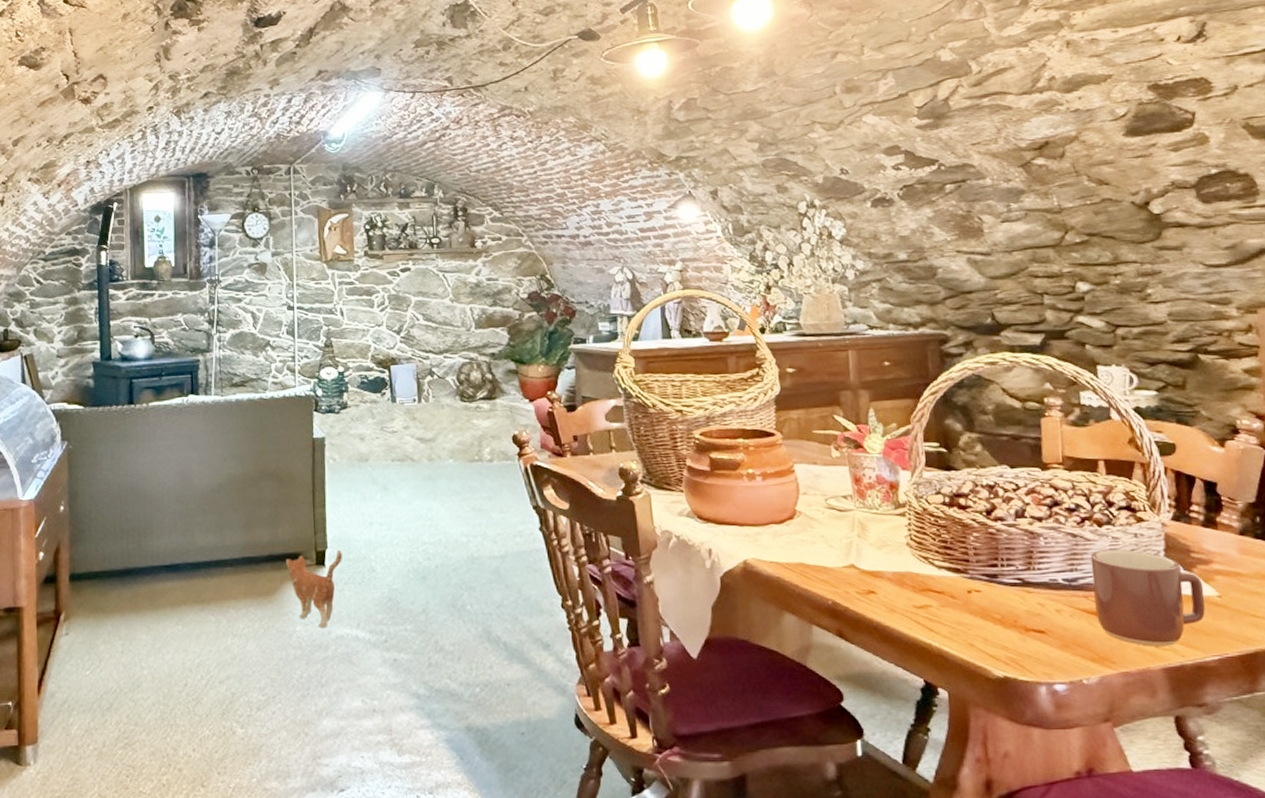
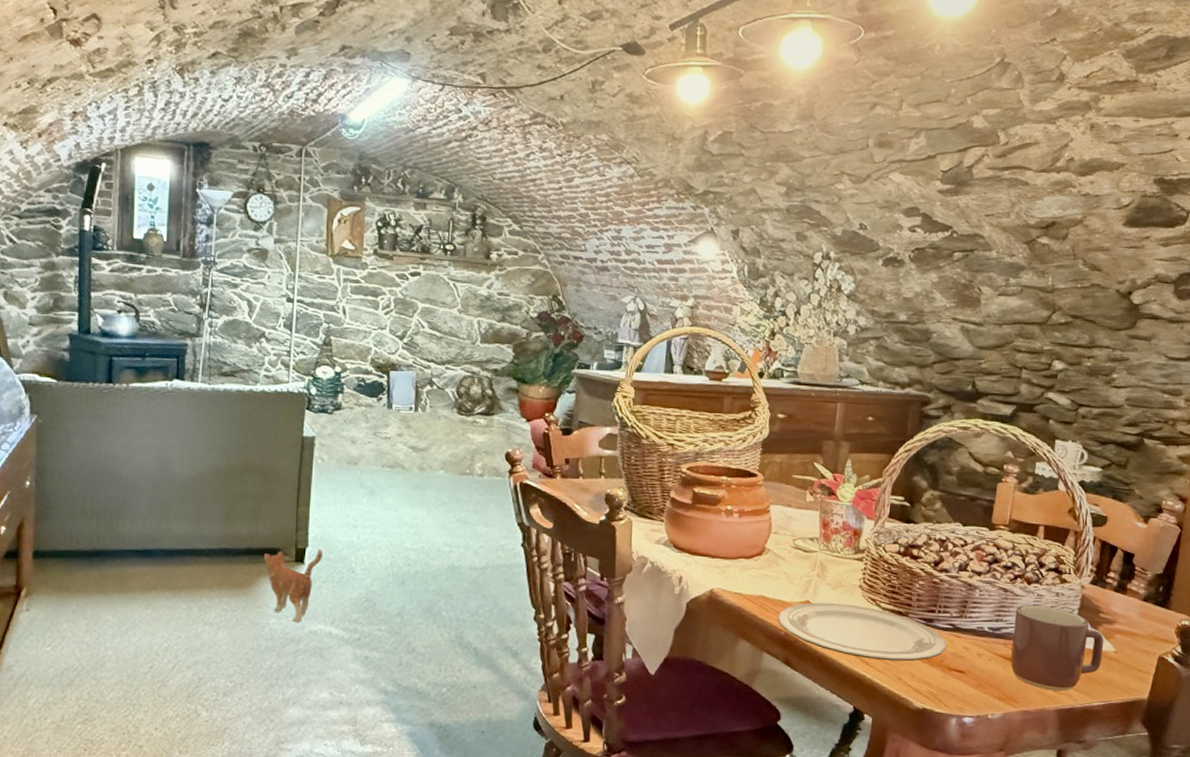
plate: none [821,565,1019,625] -> present [777,602,947,662]

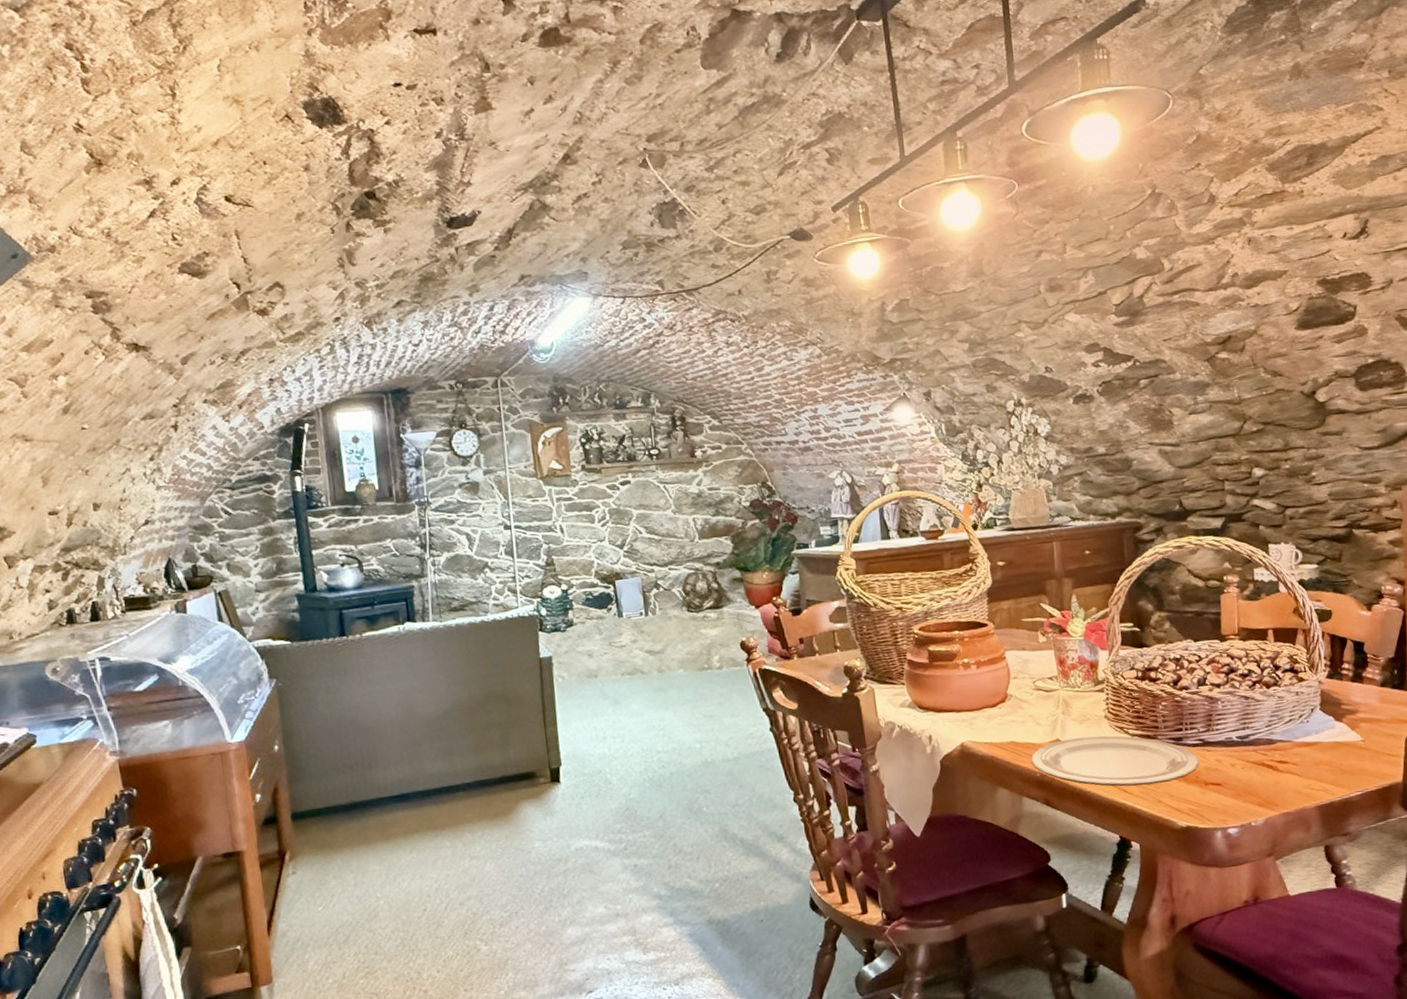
cat: present [264,548,323,622] -> none [520,765,577,842]
mug: present [1010,605,1104,691] -> none [1259,706,1351,789]

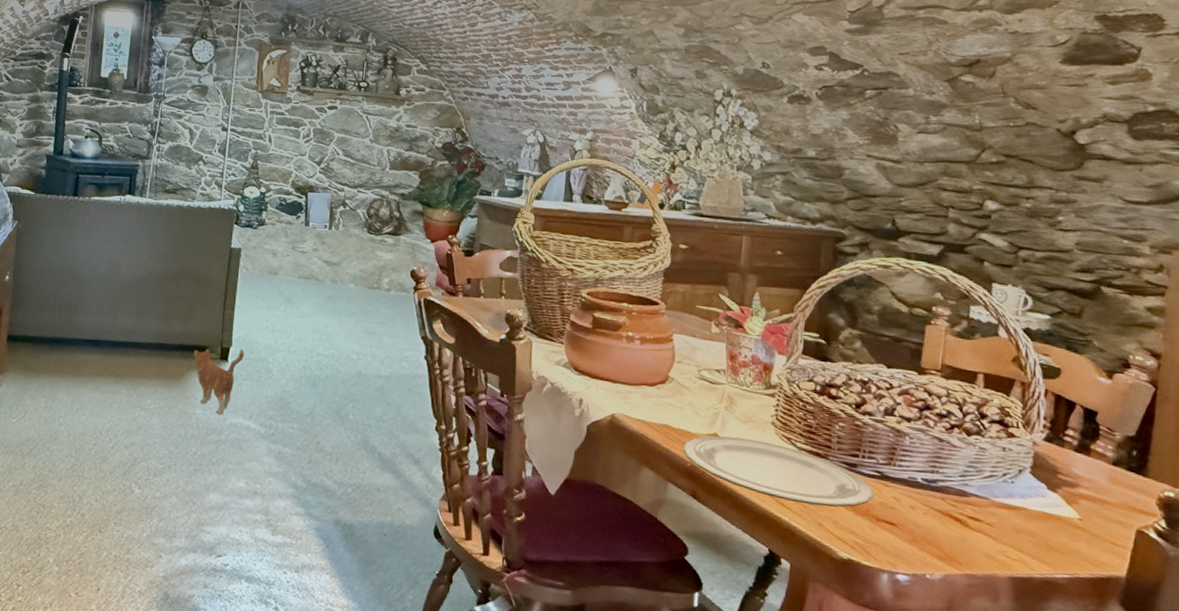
cat: none [520,765,577,842] -> present [194,349,244,414]

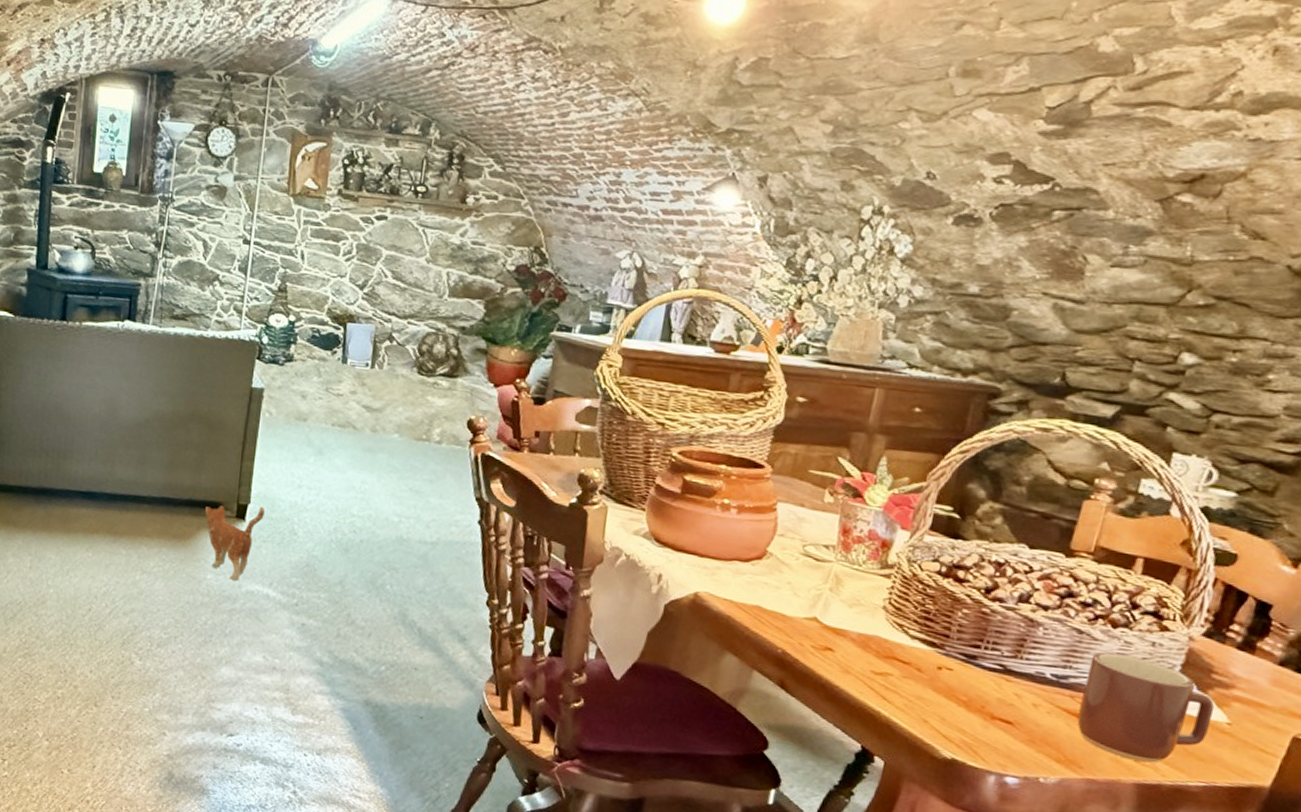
plate: present [682,435,874,507] -> none [774,619,993,703]
mug: none [950,457,1066,558] -> present [1077,652,1215,763]

